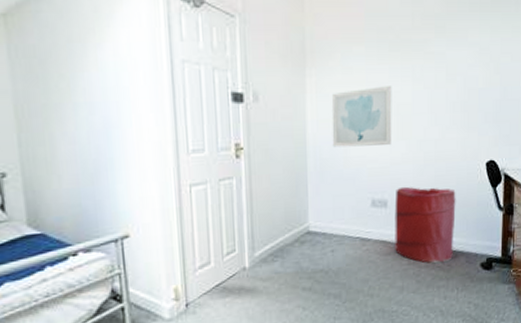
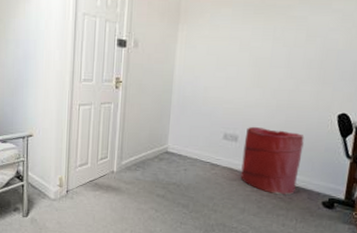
wall art: present [331,86,392,148] -> none [195,42,253,92]

